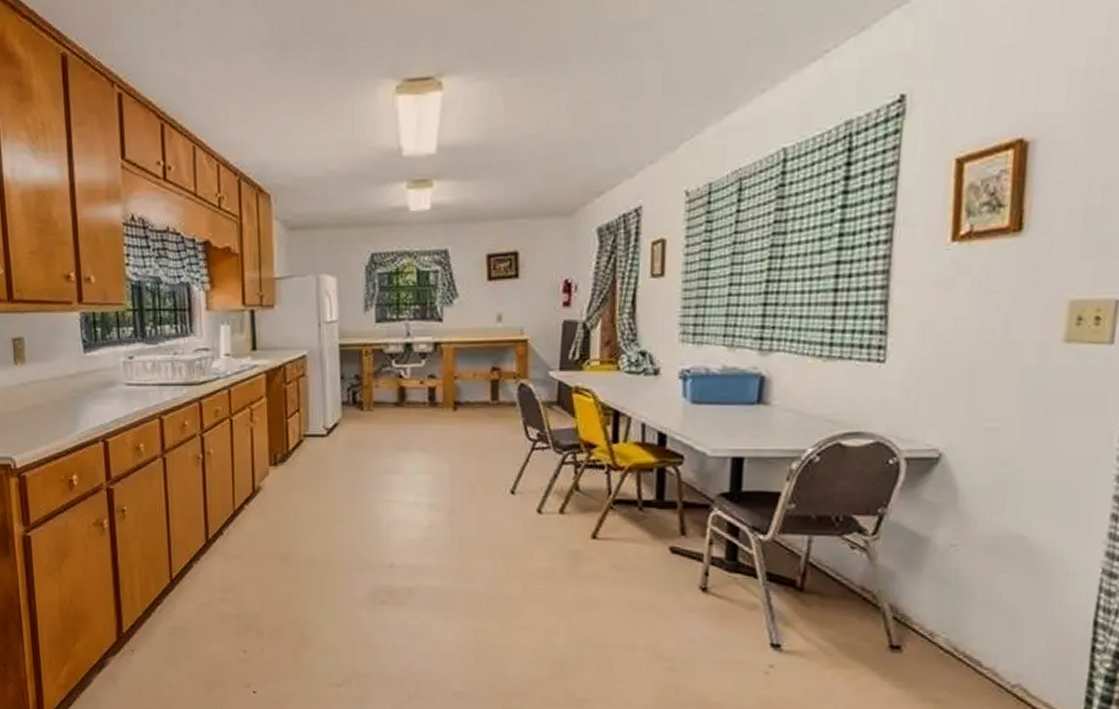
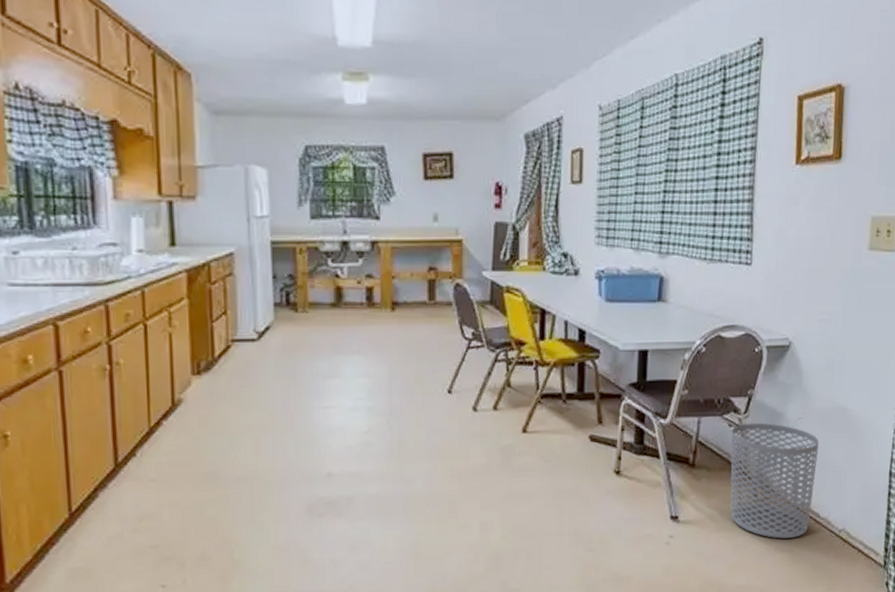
waste bin: none [851,546,982,687] -> present [730,422,819,539]

